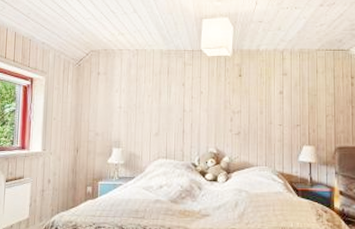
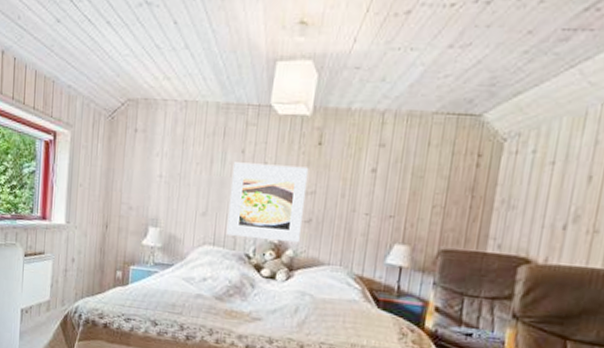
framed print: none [175,93,234,151] -> present [226,162,309,243]

